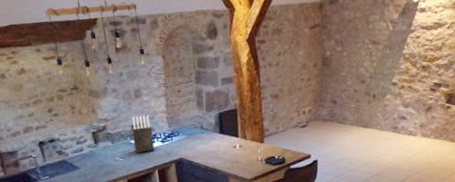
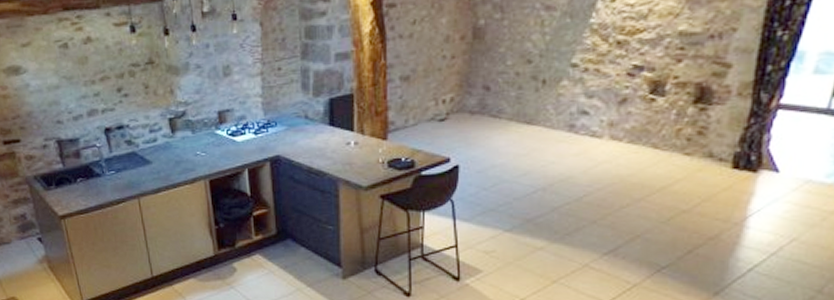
knife block: present [132,115,154,153] -> none [218,98,245,147]

